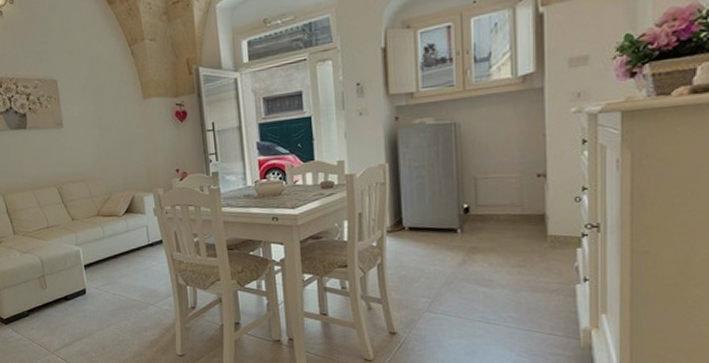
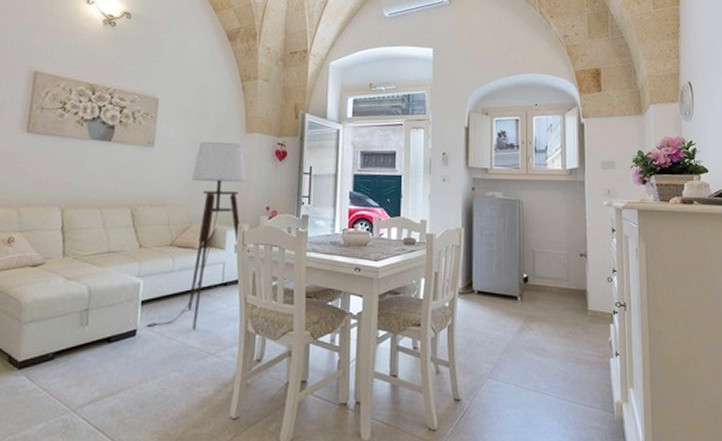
floor lamp: none [91,111,156,286] -> present [145,141,247,329]

